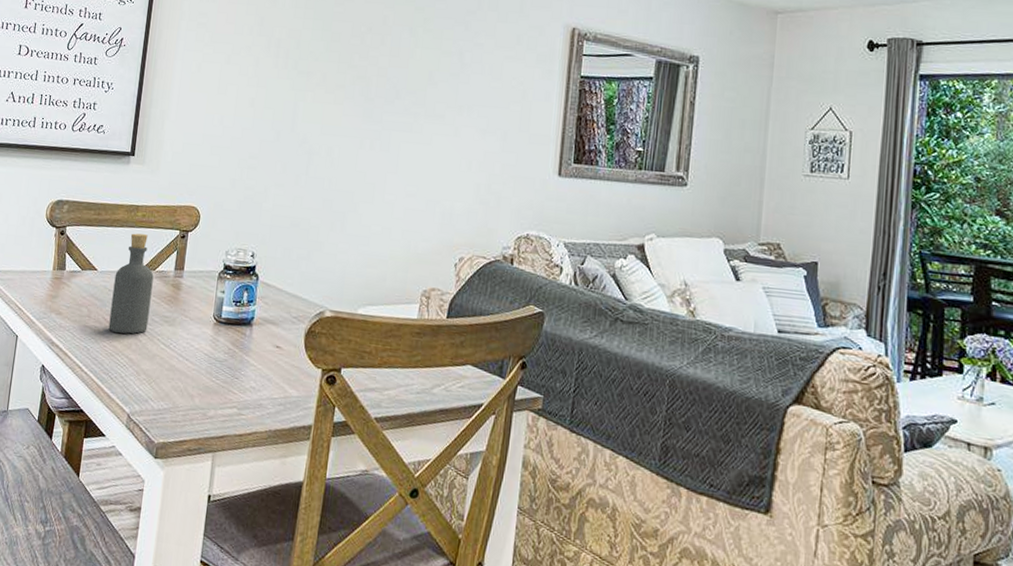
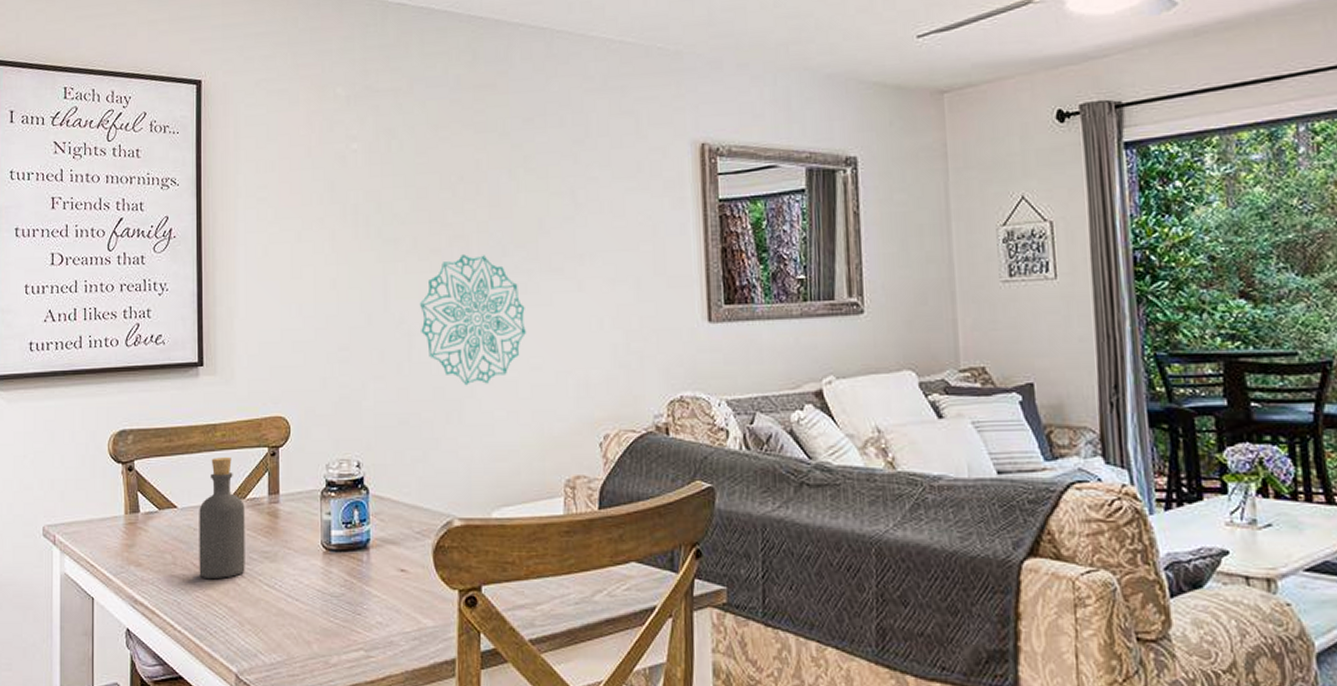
wall decoration: none [319,93,409,202] -> present [420,254,526,386]

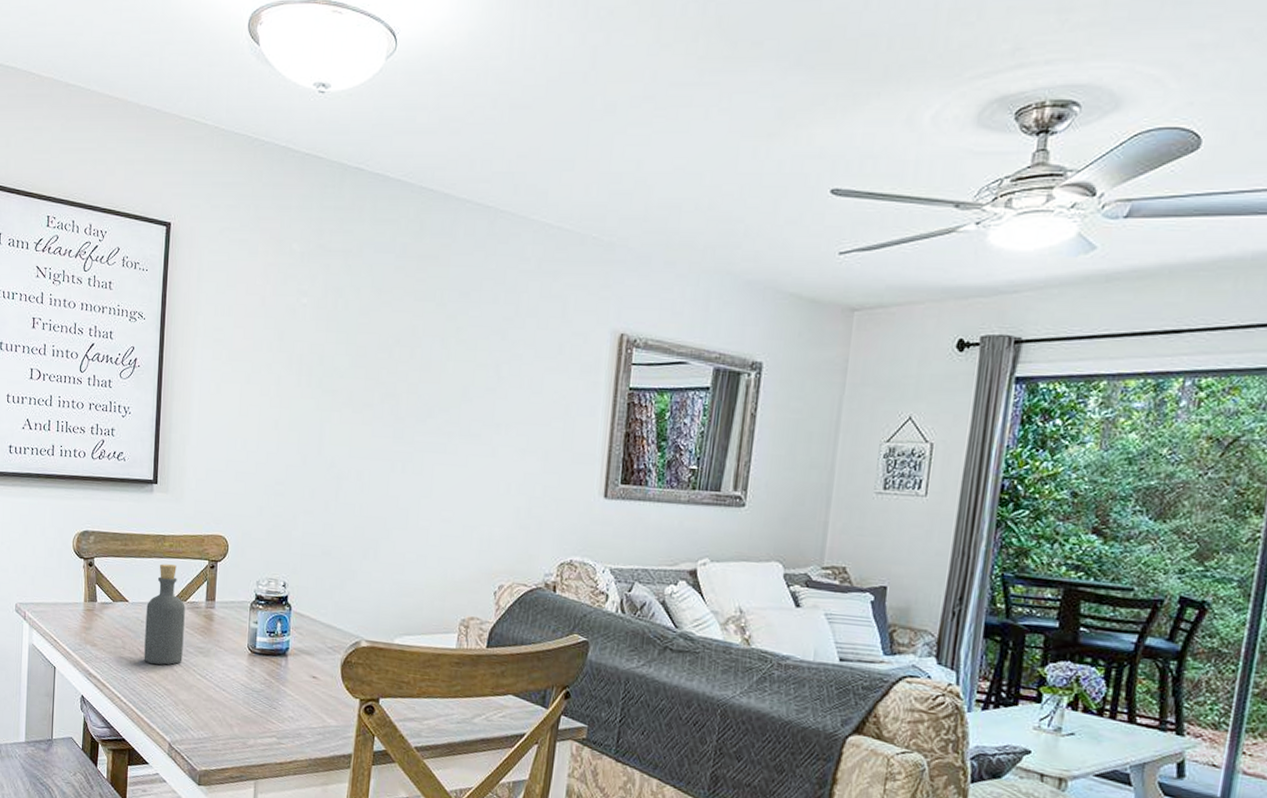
wall decoration: present [420,254,526,386] -> none [349,412,443,529]

